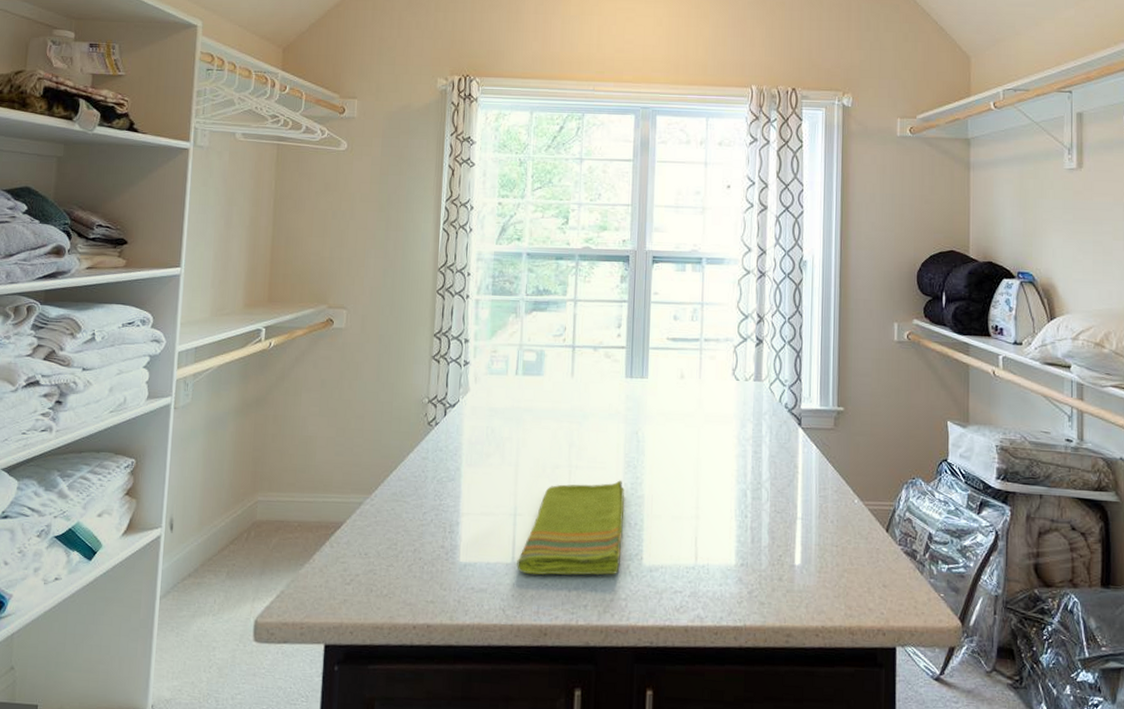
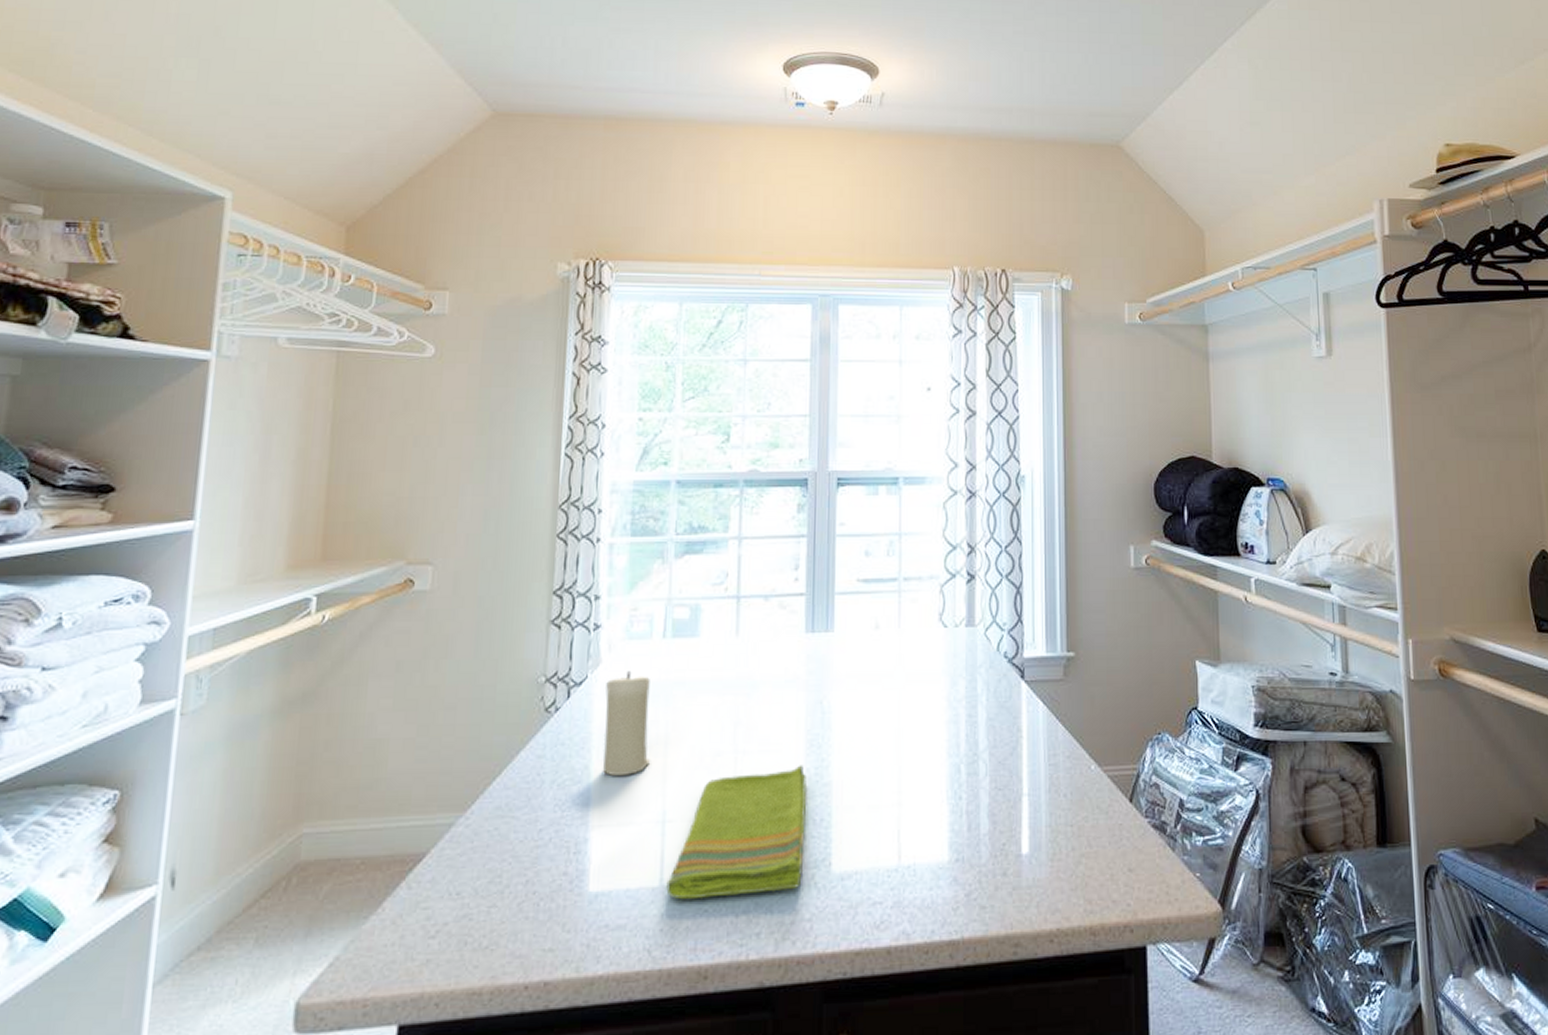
candle: none [470,398,506,478] -> present [602,671,650,776]

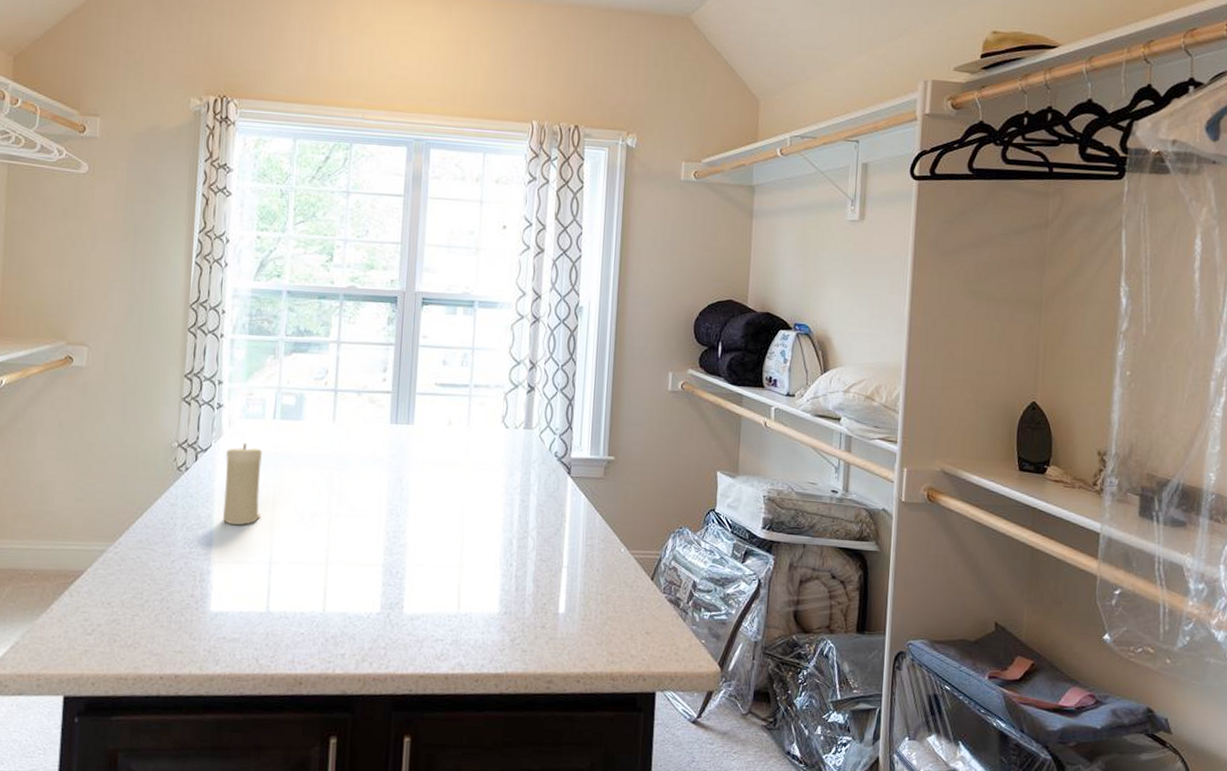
dish towel: present [666,765,806,900] -> none [271,528,386,624]

